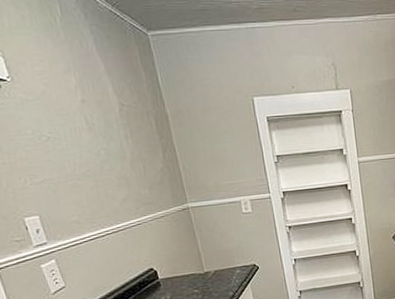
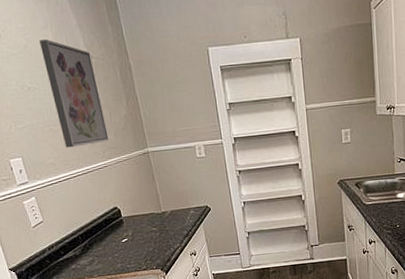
wall art: none [60,85,143,204] -> present [39,39,109,148]

